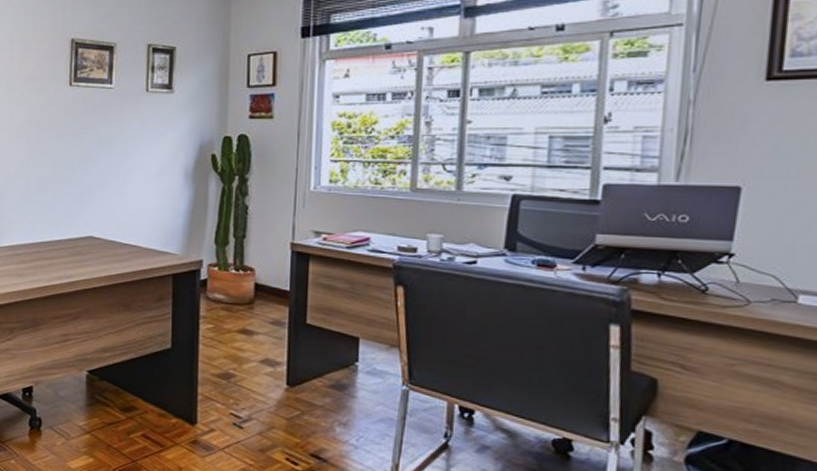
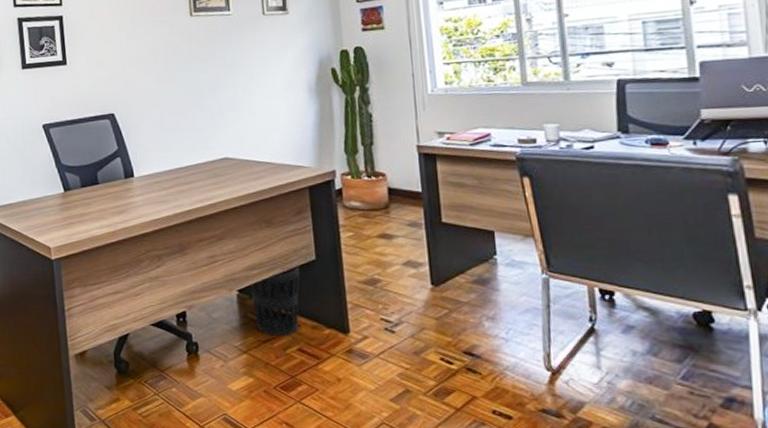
wastebasket: none [100,353,154,421] -> present [250,266,300,336]

